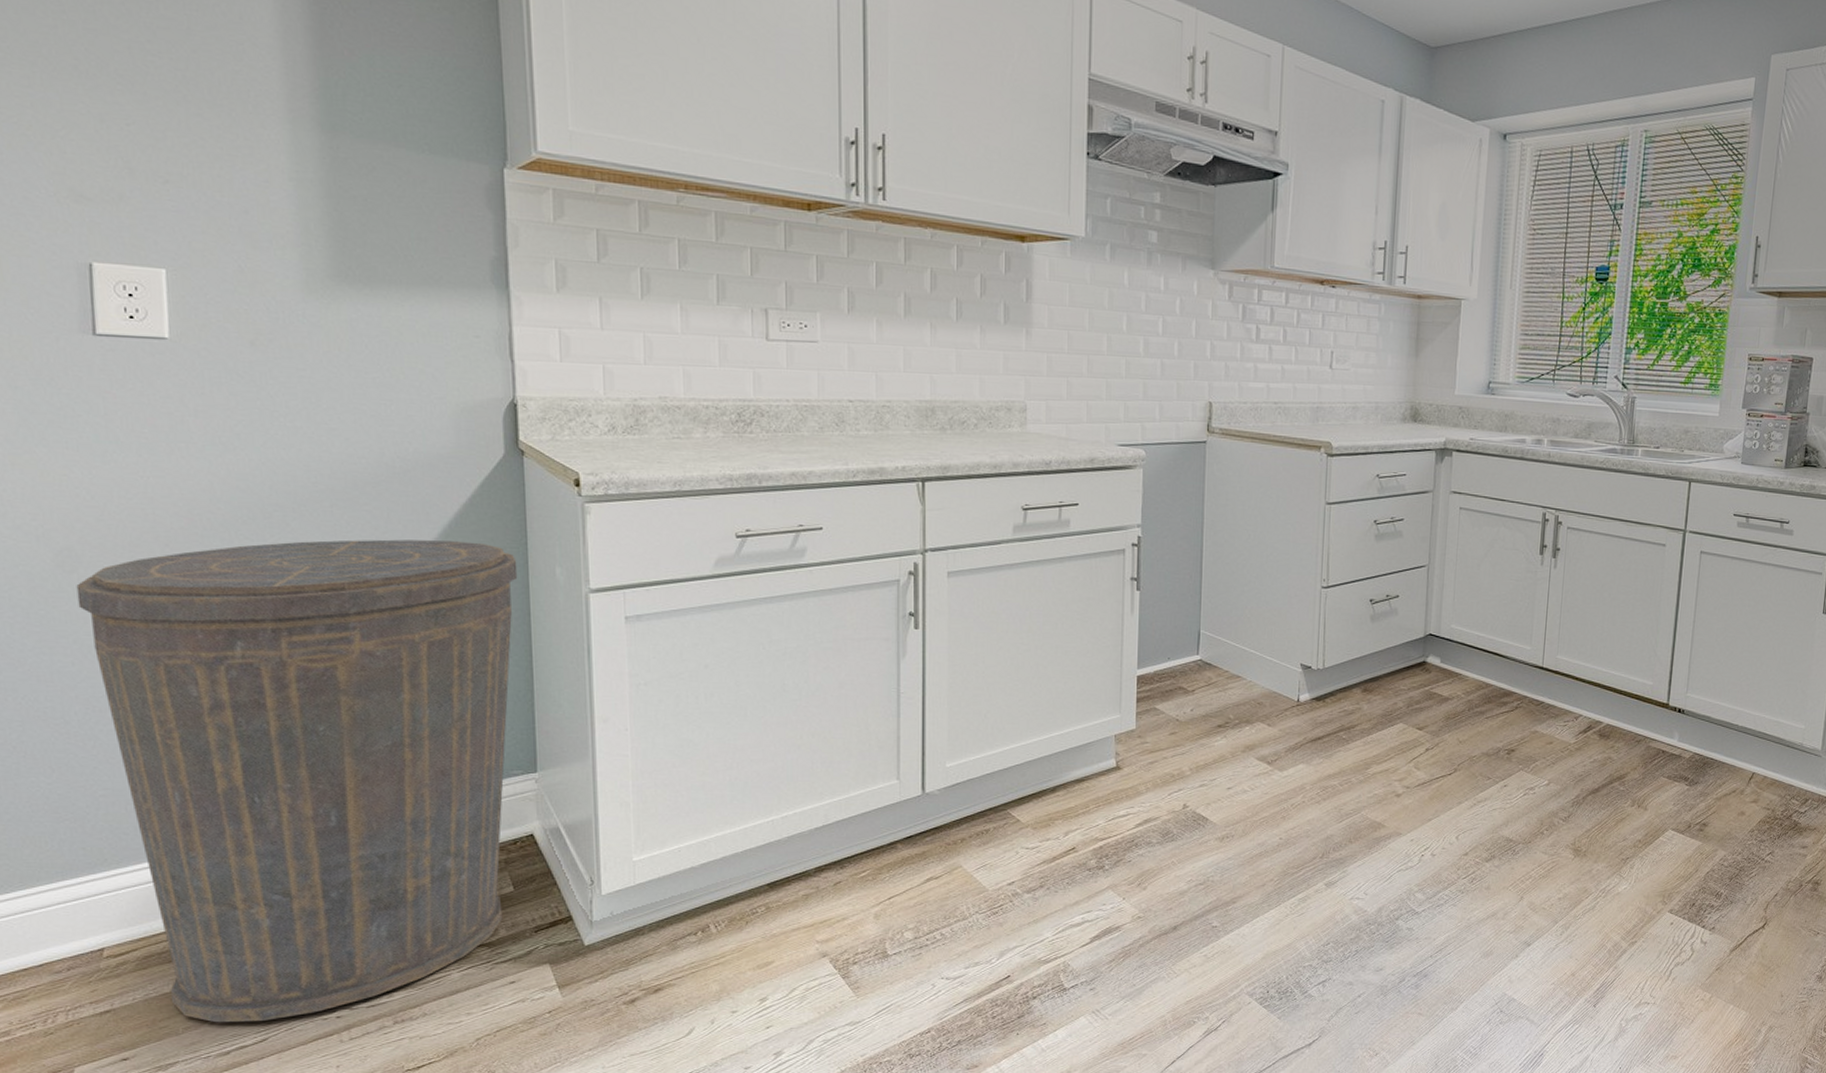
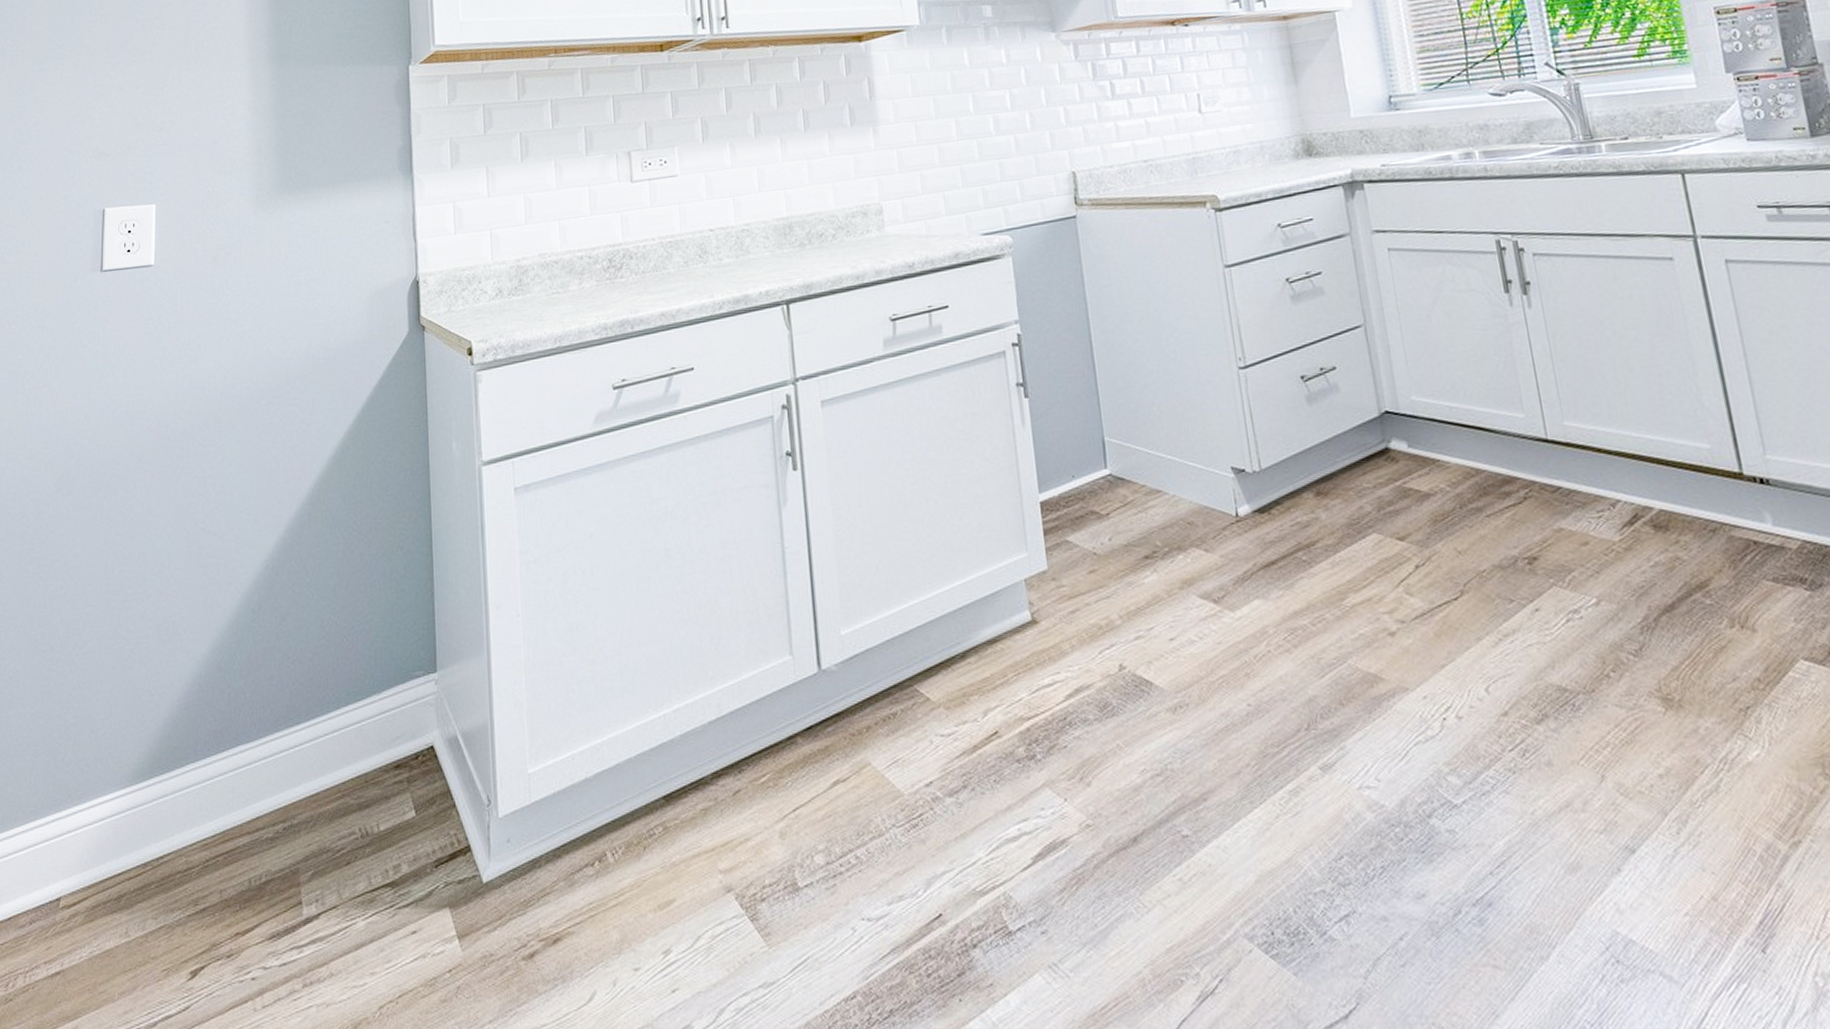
trash can: present [76,539,518,1023] -> none [70,425,420,987]

